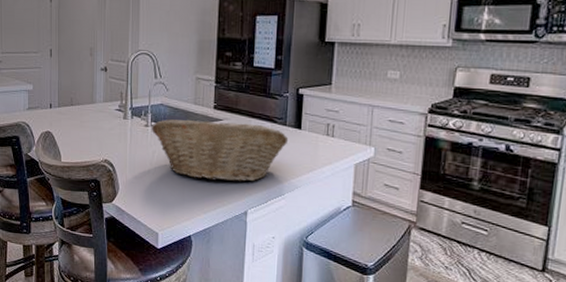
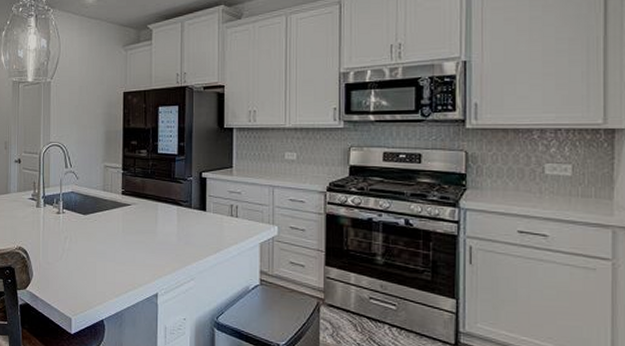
fruit basket: present [151,119,289,182] -> none [62,205,195,265]

